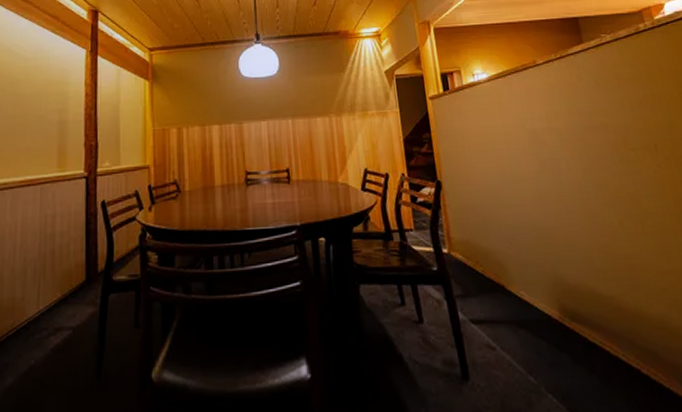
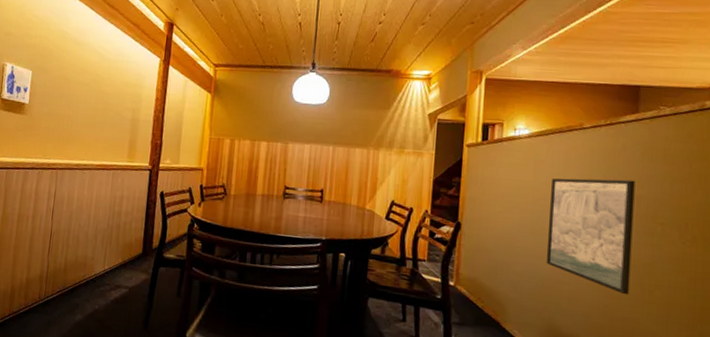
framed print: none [520,109,623,230] -> present [545,178,635,295]

